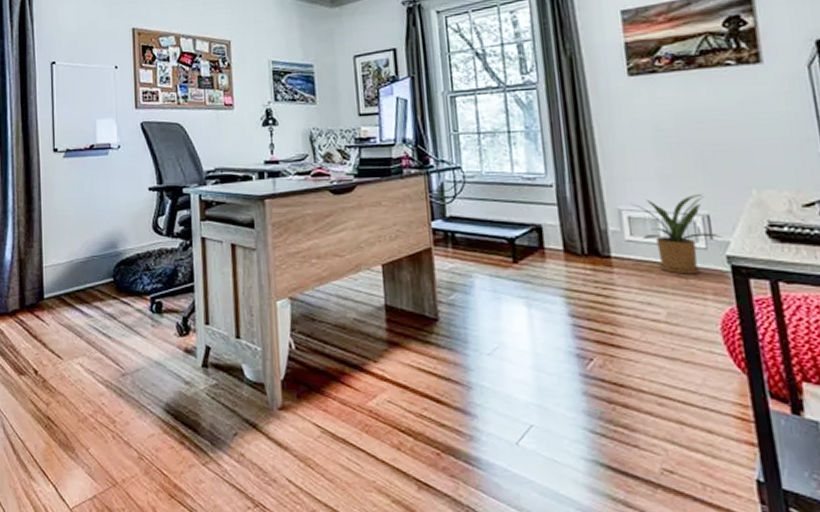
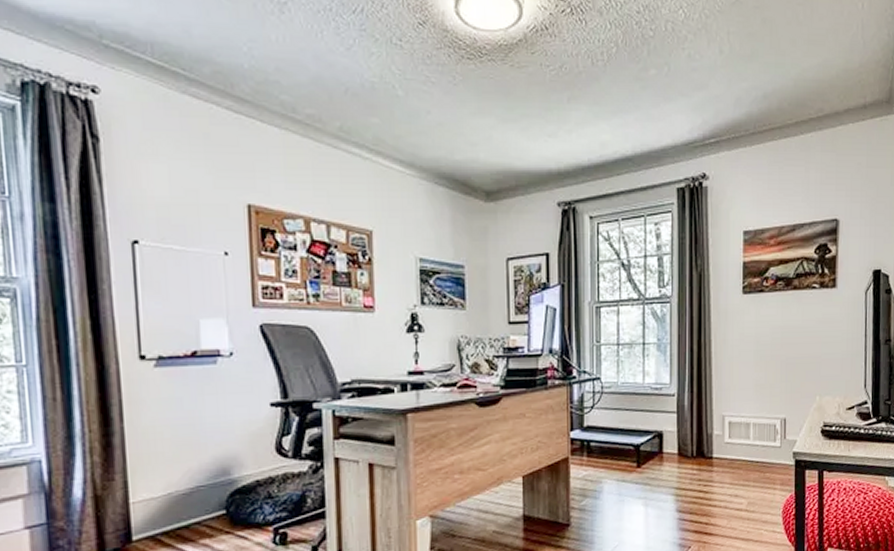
house plant: present [632,195,724,275] -> none [733,401,793,470]

